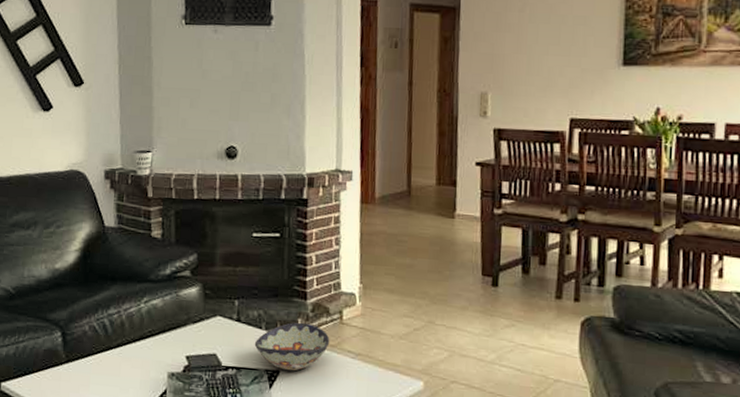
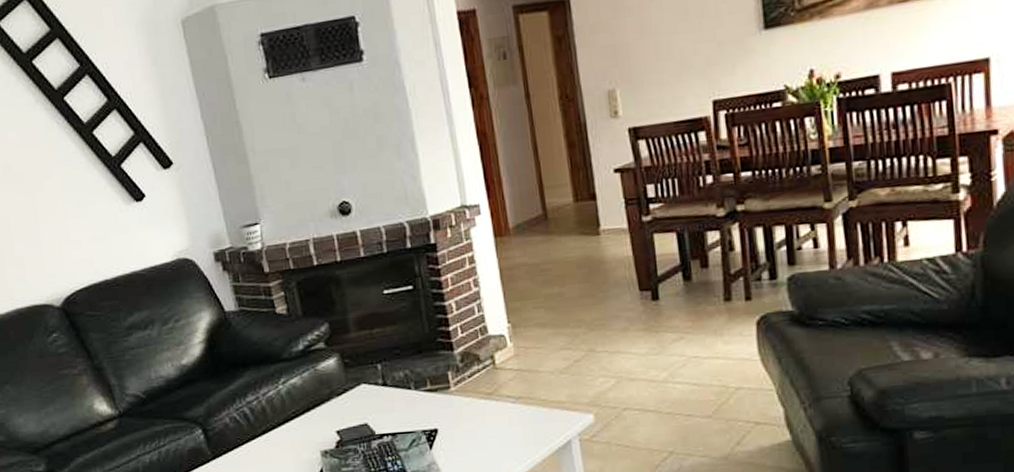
decorative bowl: present [254,322,330,371] -> none [405,374,486,428]

